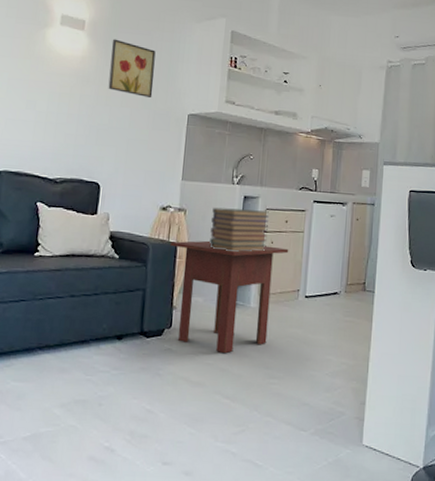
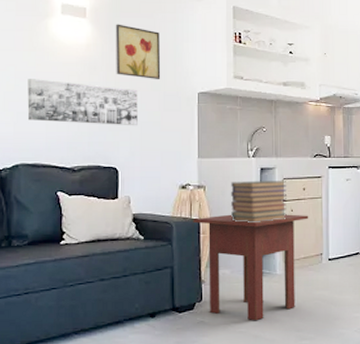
wall art: none [16,86,128,143] -> present [27,79,138,126]

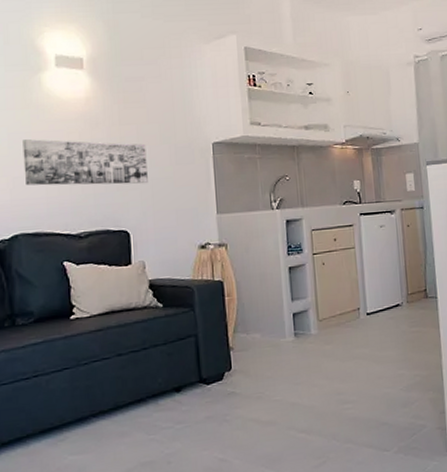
wall art: present [115,24,161,80] -> none [116,73,170,132]
side table: present [193,214,309,321] -> none [216,267,343,387]
book stack: present [231,179,287,223] -> none [255,231,318,281]

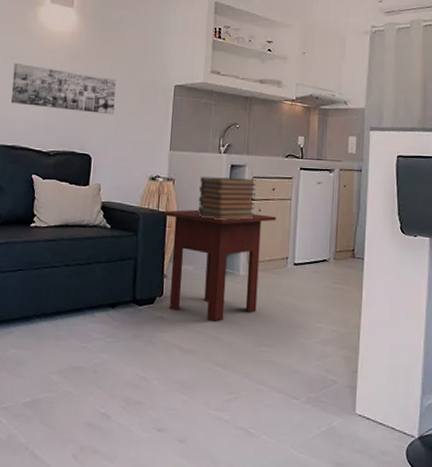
side table: none [216,267,343,387] -> present [160,209,277,322]
book stack: none [255,231,318,281] -> present [198,176,256,220]

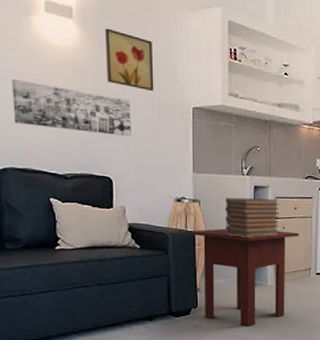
wall art: none [97,14,142,71] -> present [104,28,154,92]

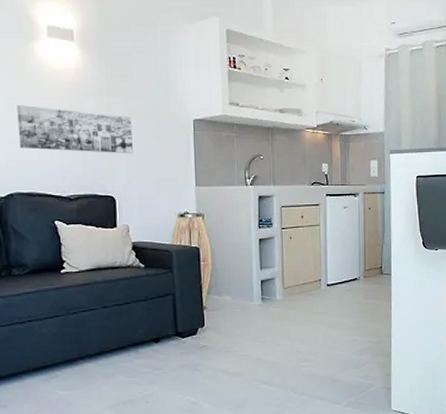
wall art: present [104,28,154,92] -> none [104,47,155,107]
side table: present [188,228,299,327] -> none [193,241,308,345]
book stack: present [226,197,279,237] -> none [230,207,286,250]

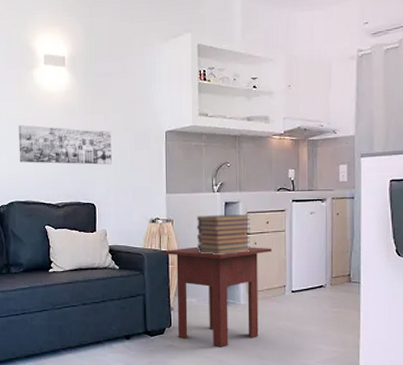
side table: none [193,241,308,345] -> present [162,246,272,347]
book stack: none [230,207,286,250] -> present [197,213,250,255]

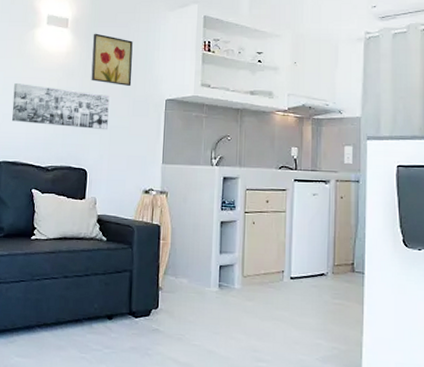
wall art: none [90,69,132,121] -> present [91,33,133,87]
side table: present [162,246,272,347] -> none [154,222,271,335]
book stack: present [197,213,250,255] -> none [191,189,249,233]

